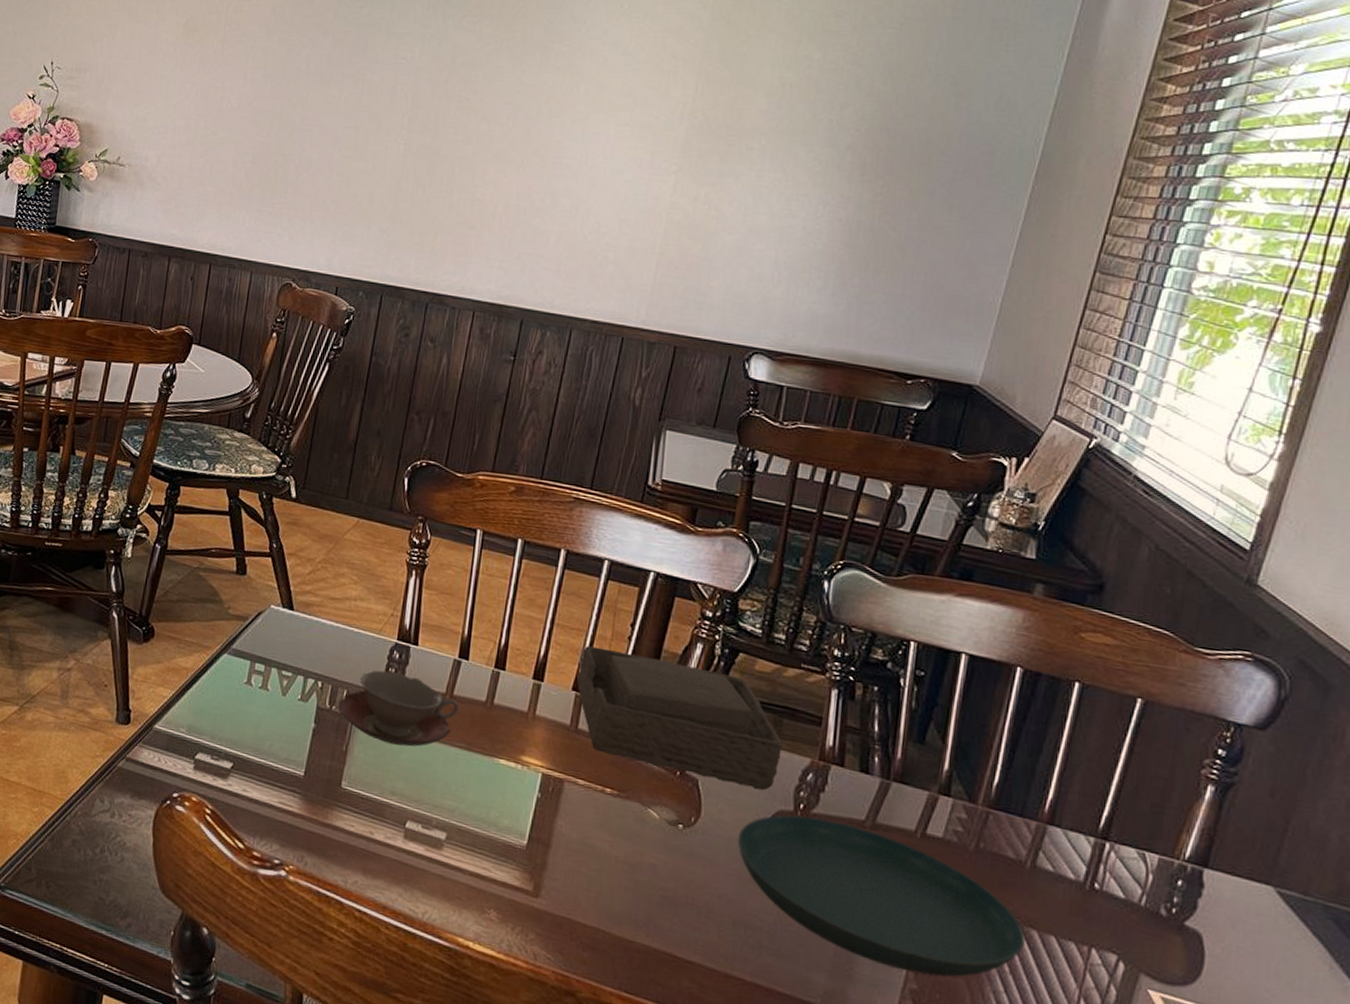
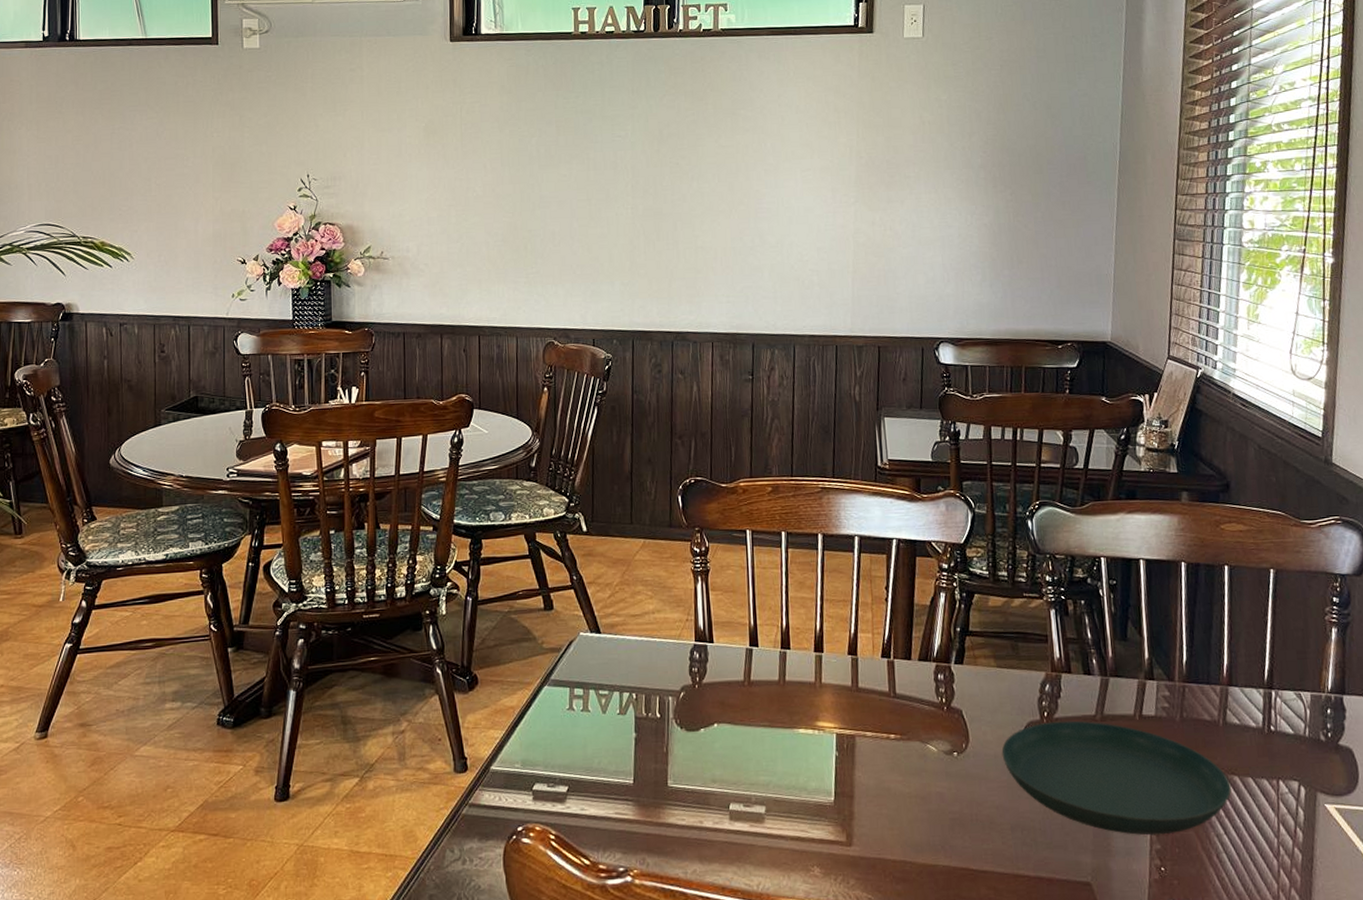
teacup: present [338,670,459,747] -> none [654,670,758,737]
napkin holder: present [576,645,783,791] -> none [850,612,1023,708]

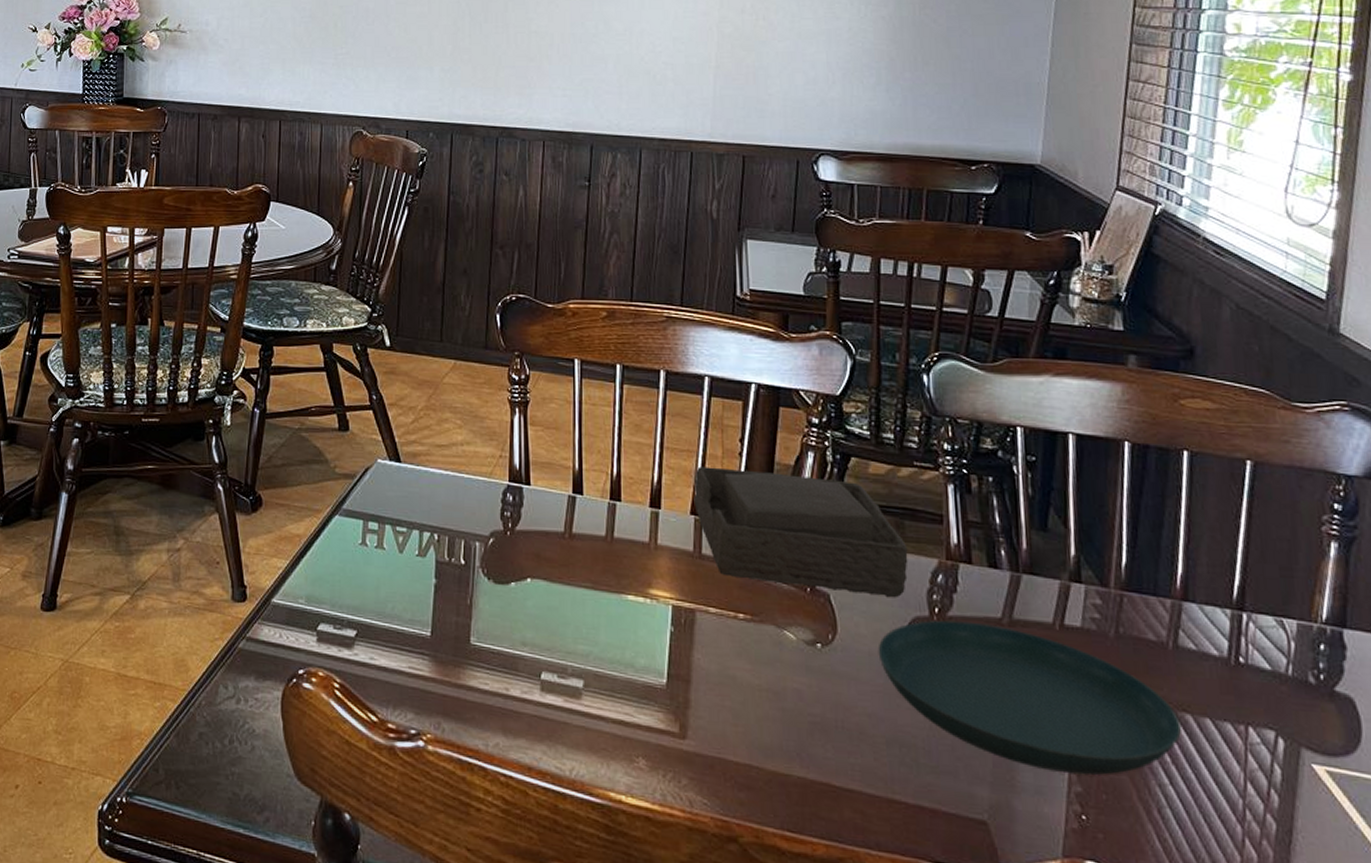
napkin holder: none [850,612,1023,708] -> present [693,466,908,598]

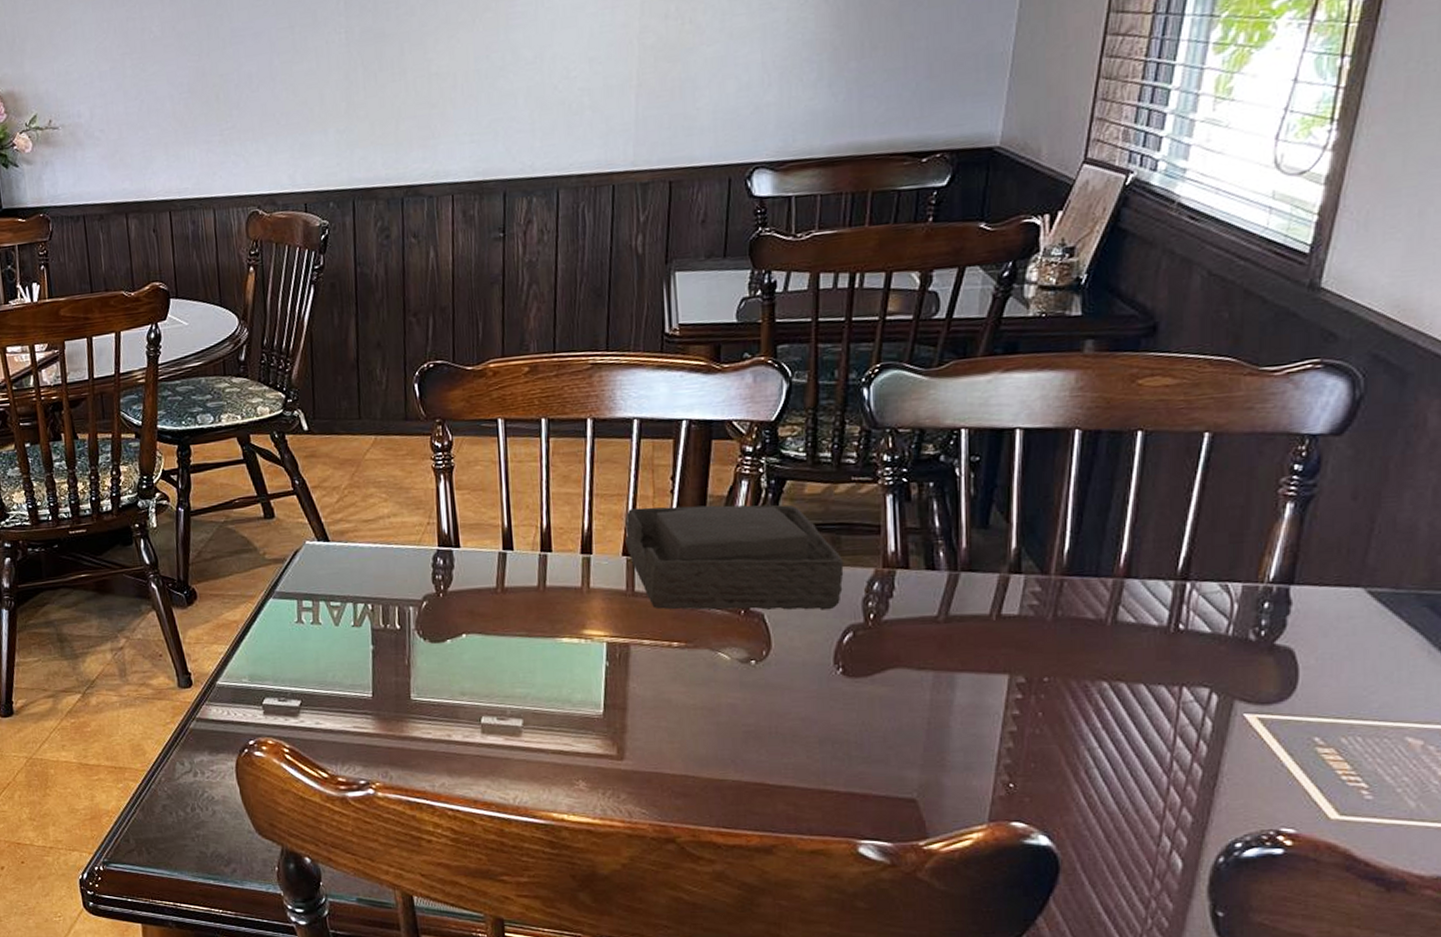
saucer: present [878,620,1181,776] -> none [812,623,1114,749]

